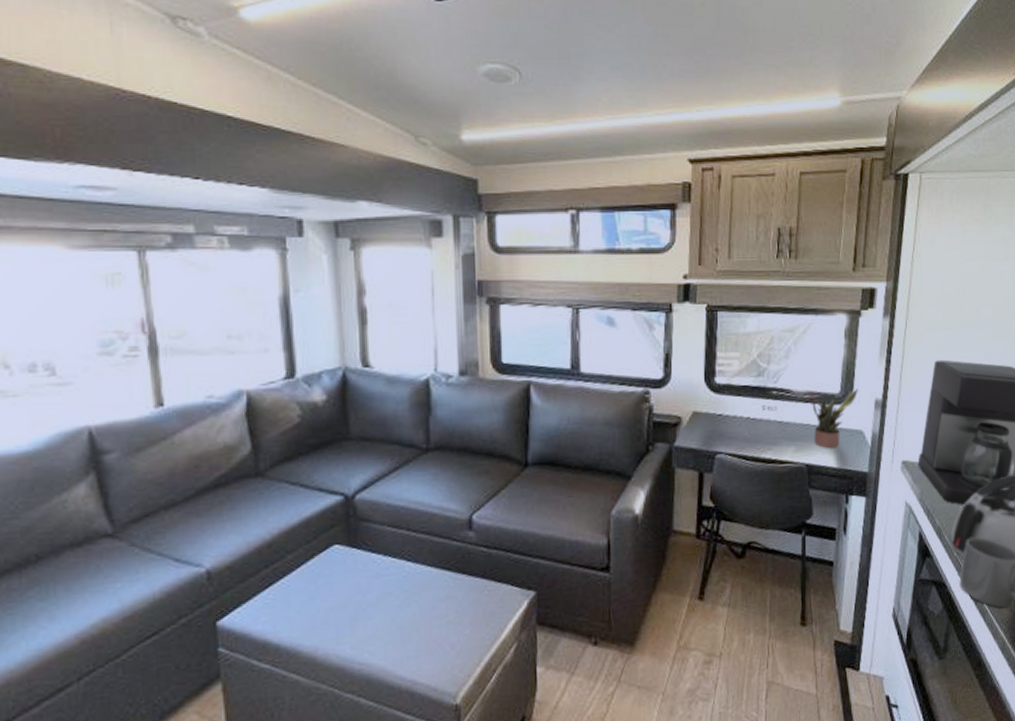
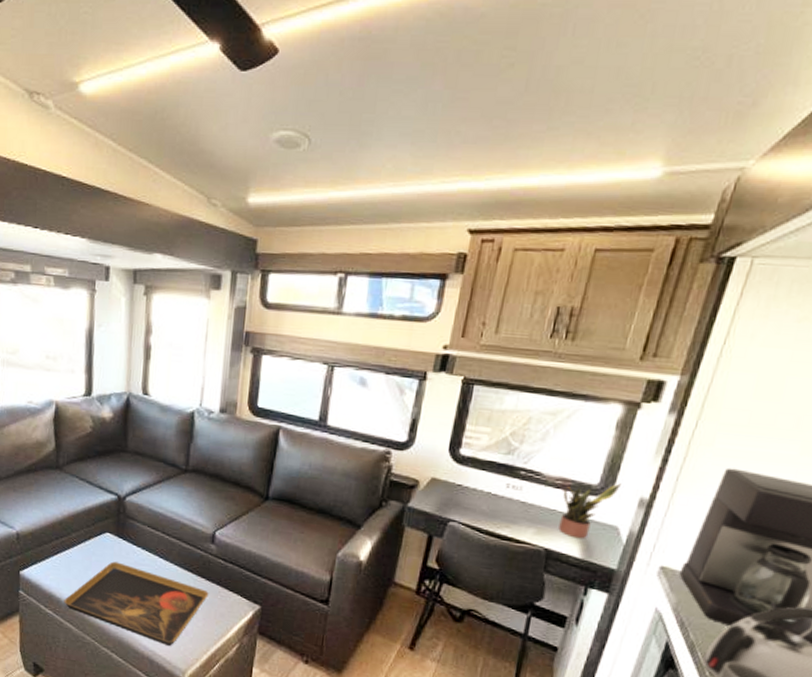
decorative tray: none [285,578,473,670] -> present [64,561,209,647]

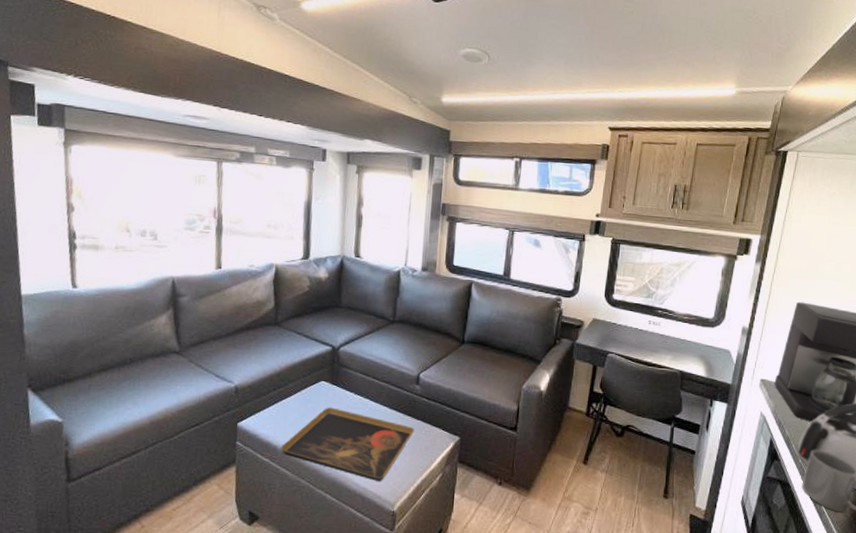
potted plant: present [558,483,621,539] -> none [688,316,729,362]

